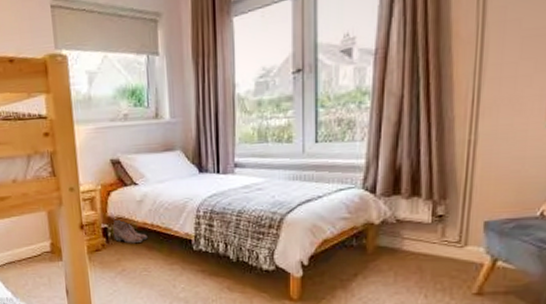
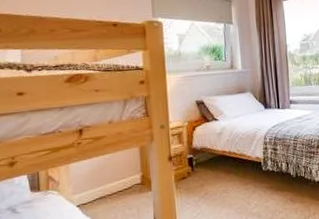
boots: present [112,218,148,244] -> none [197,149,226,170]

